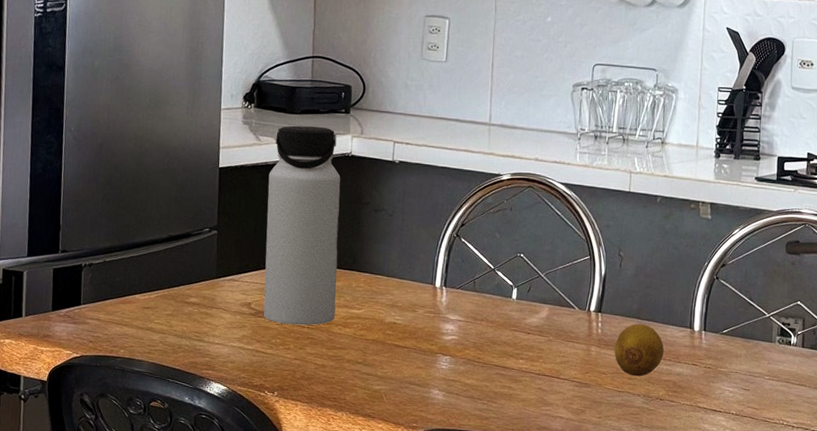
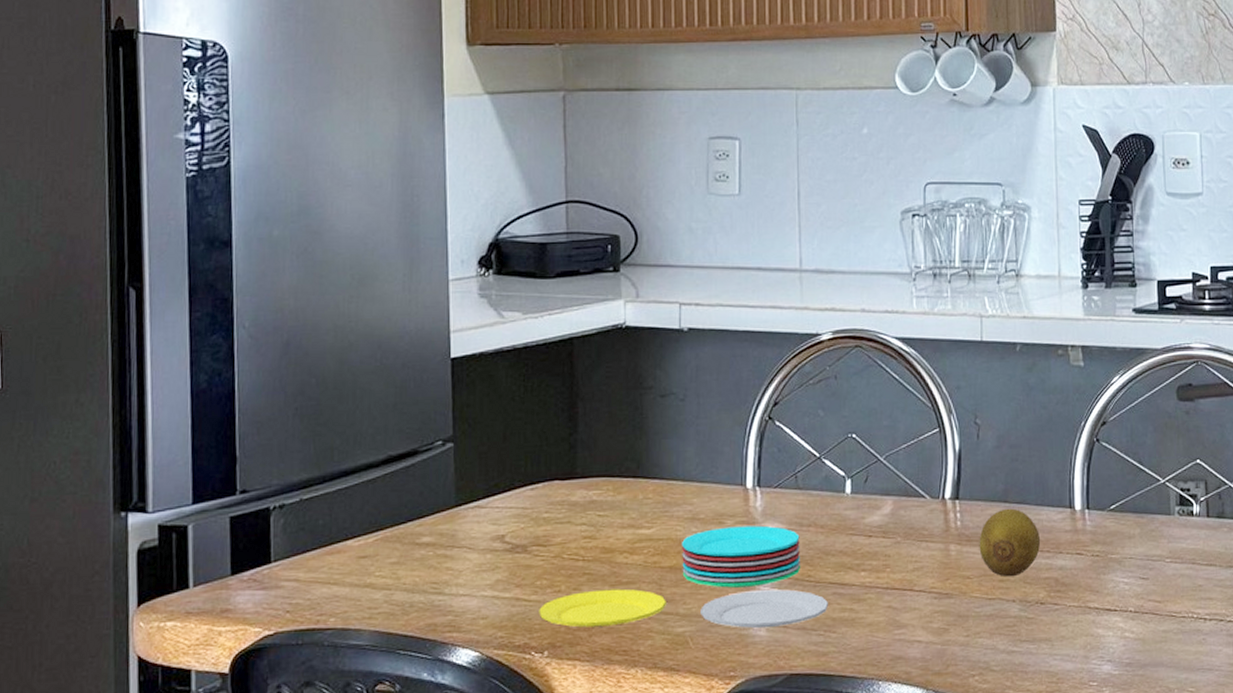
water bottle: present [263,125,341,326] -> none [518,292,618,559]
plate: none [272,314,492,394] -> present [539,525,828,629]

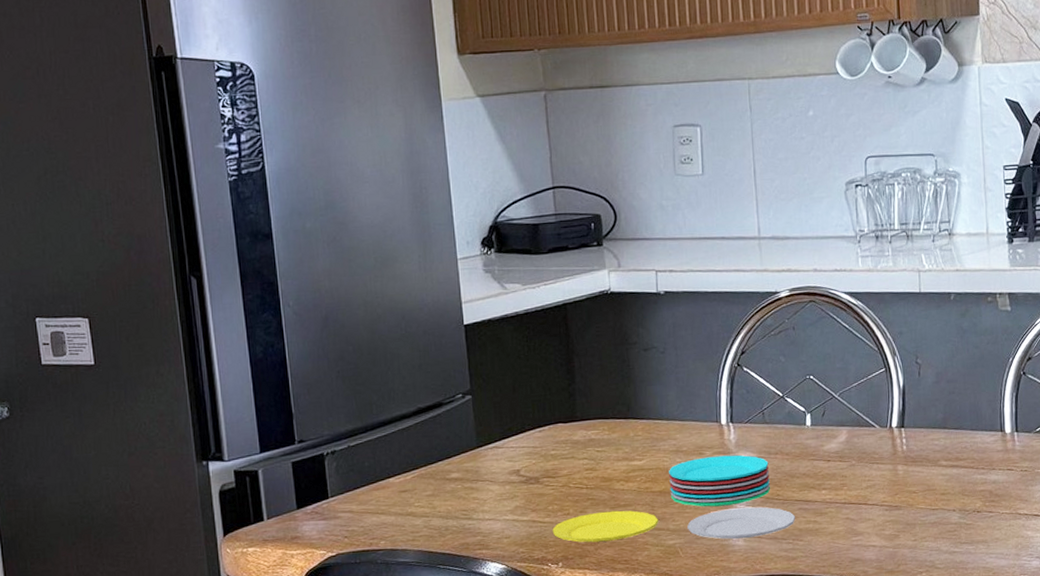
fruit: present [979,508,1040,577] -> none [922,433,976,491]

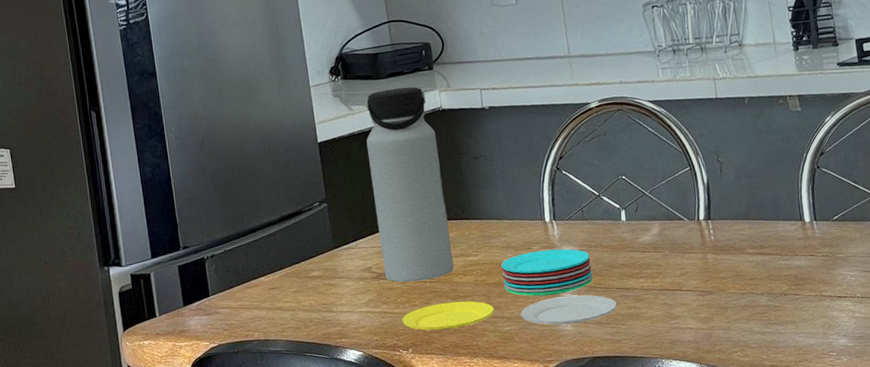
water bottle: none [521,264,615,488] -> present [365,87,454,282]

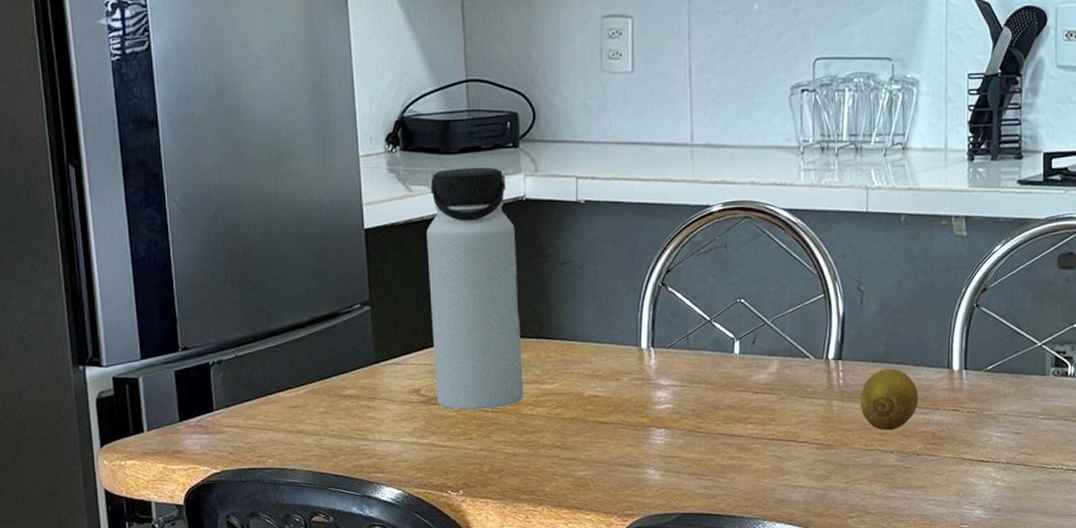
plate: present [402,249,617,331] -> none [453,382,717,474]
fruit: none [730,223,780,277] -> present [860,368,918,431]

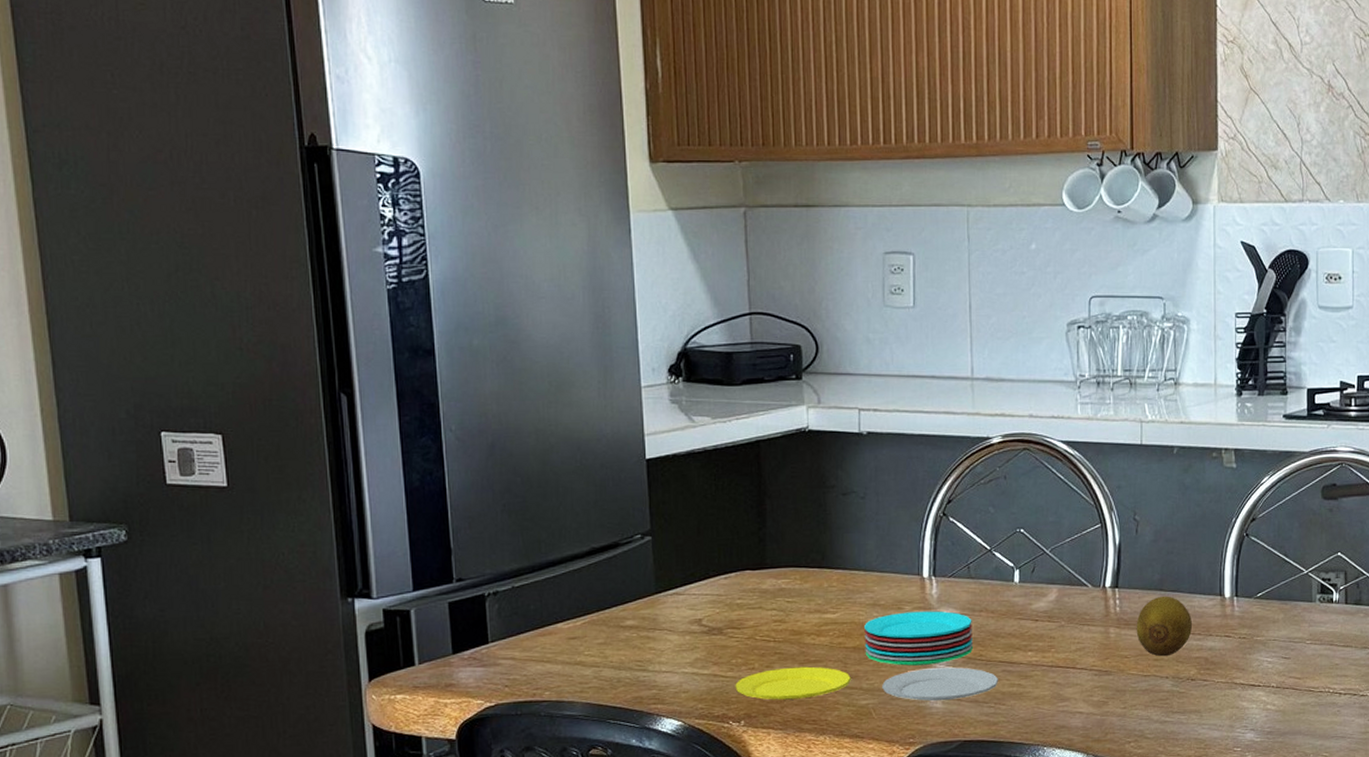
water bottle: present [426,167,523,410] -> none [709,398,806,640]
plate: none [453,382,717,474] -> present [735,611,998,702]

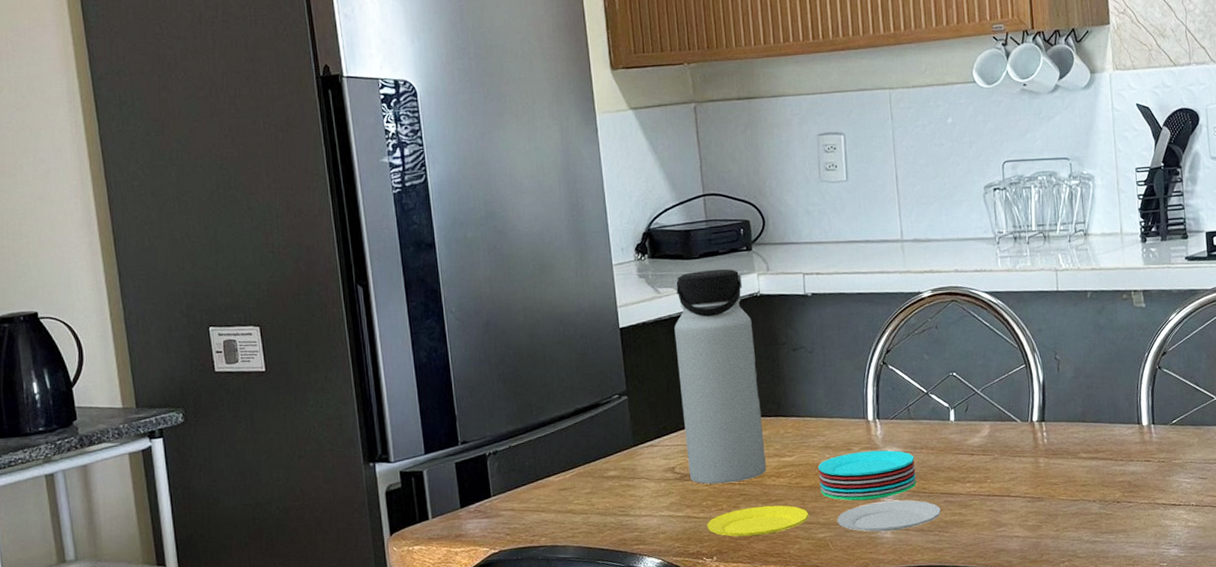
water bottle: none [709,398,806,640] -> present [674,269,766,484]
fruit: present [1136,596,1192,657] -> none [1063,426,1114,483]

